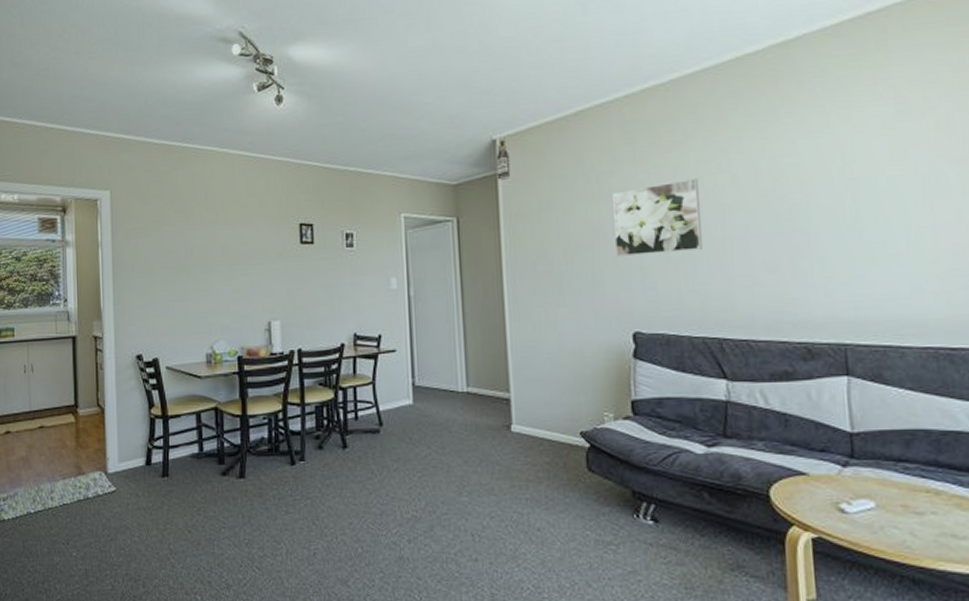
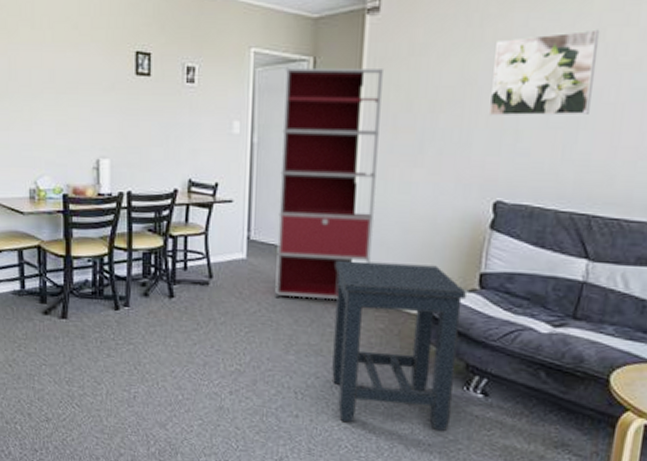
bookshelf: none [432,223,529,441] -> present [275,67,383,300]
side table: none [496,396,625,563] -> present [332,260,466,431]

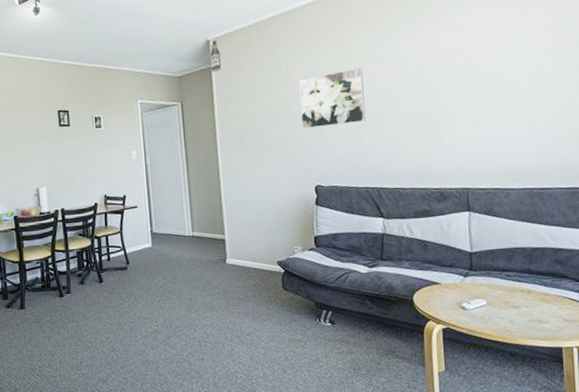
bookshelf: present [275,67,383,300] -> none [162,106,239,273]
side table: present [332,260,466,431] -> none [214,235,311,359]

